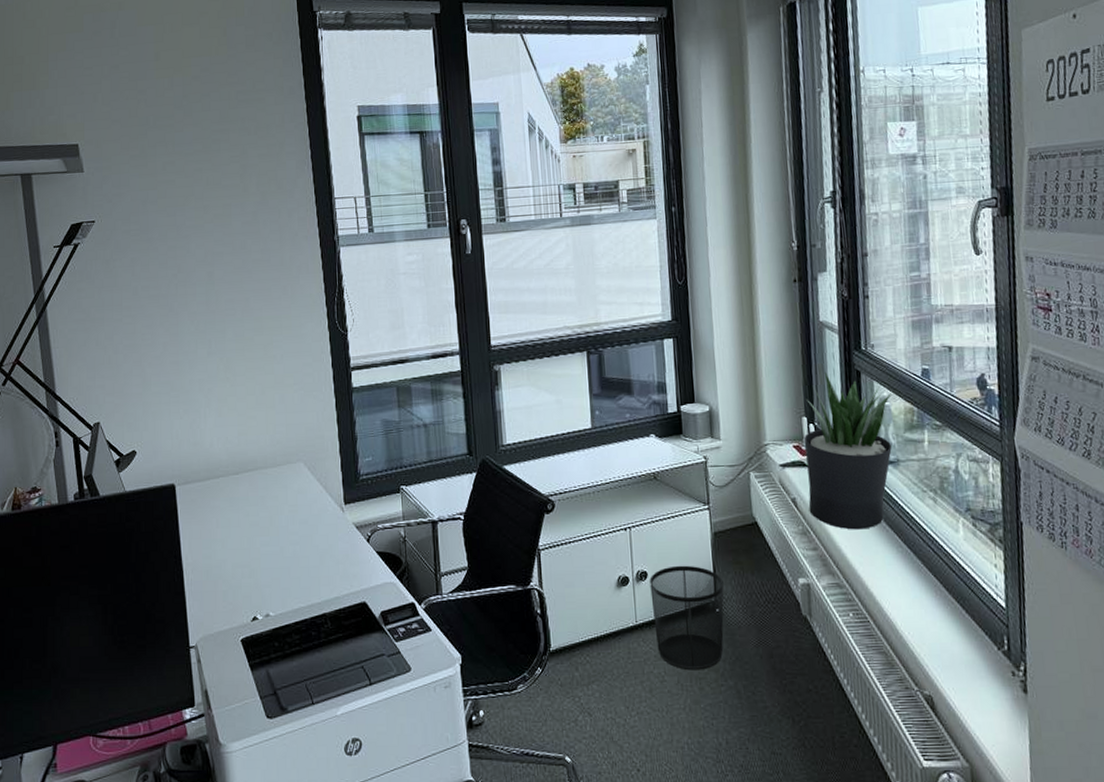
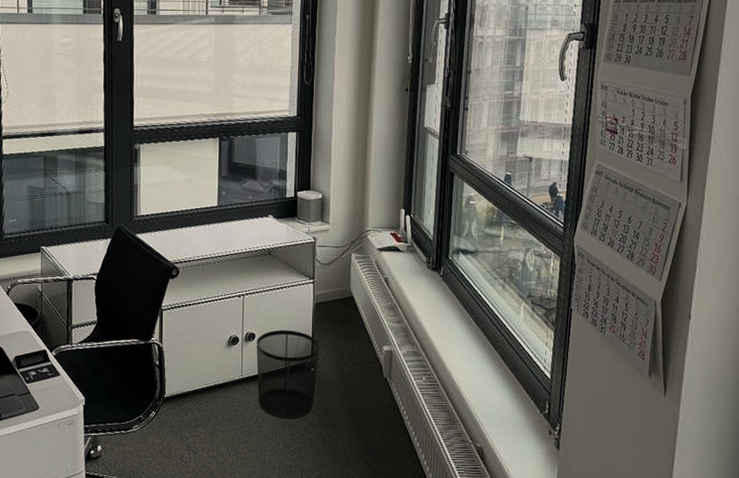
planter: present [804,371,892,530] -> none [398,171,478,308]

